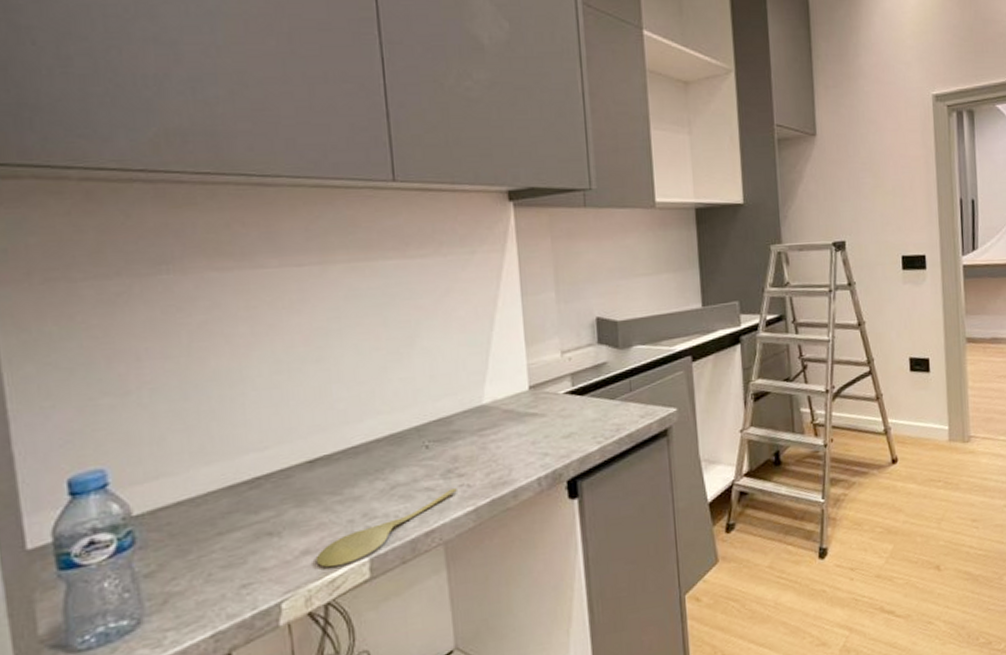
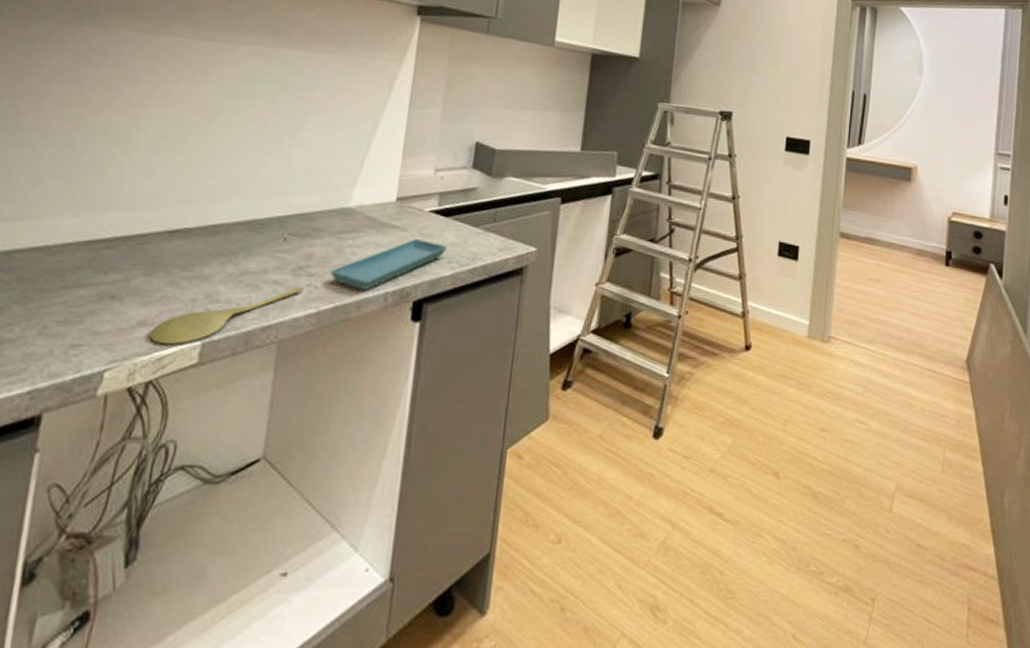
saucer: none [479,421,590,480] -> present [329,239,448,290]

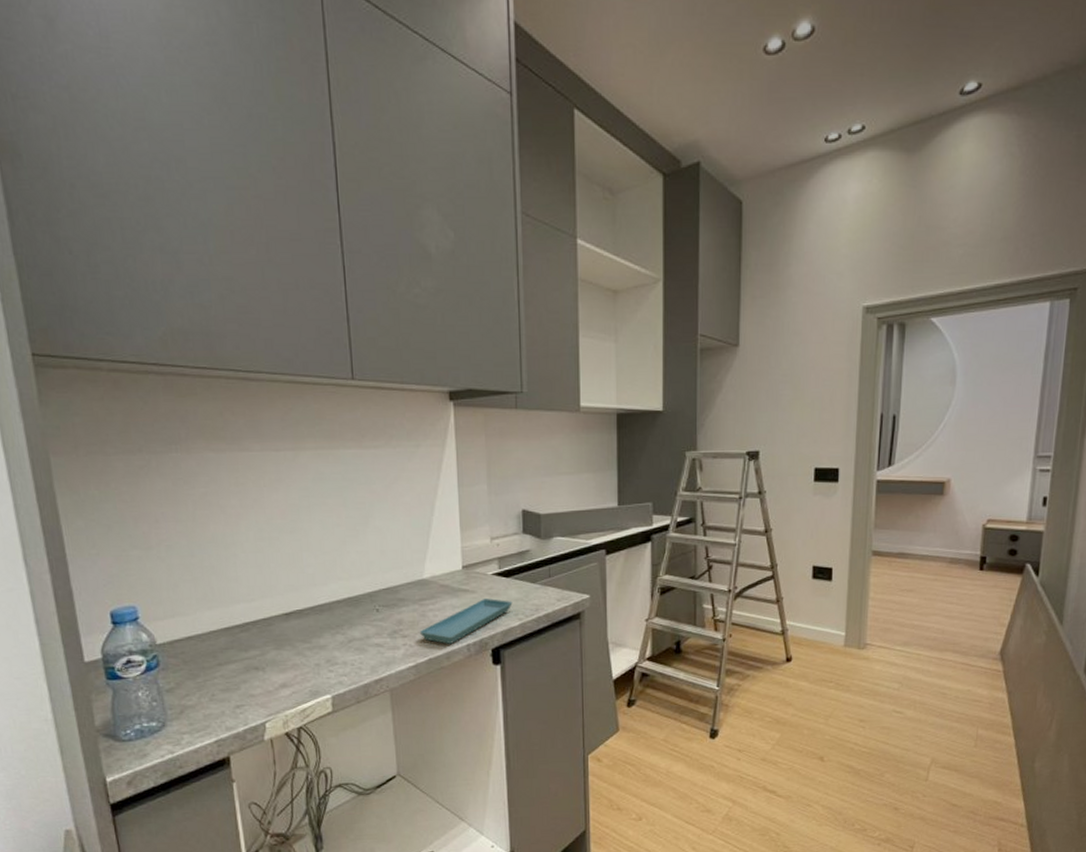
spoon: present [149,287,304,345] -> none [291,647,401,700]

